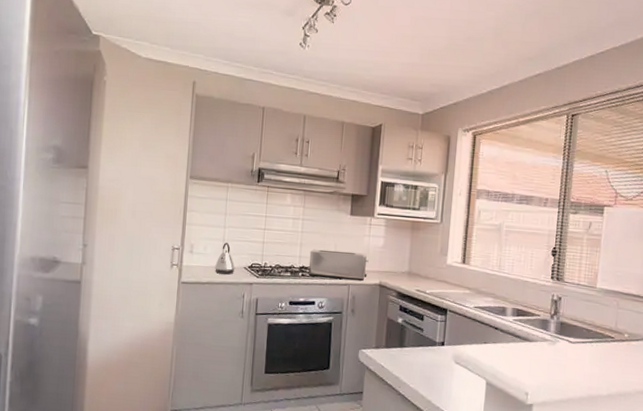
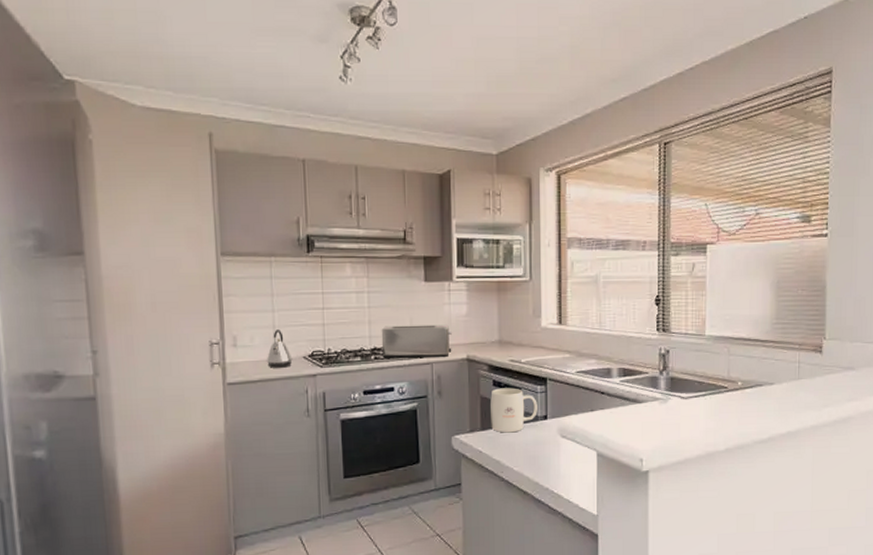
mug: none [394,313,437,354] -> present [489,388,538,433]

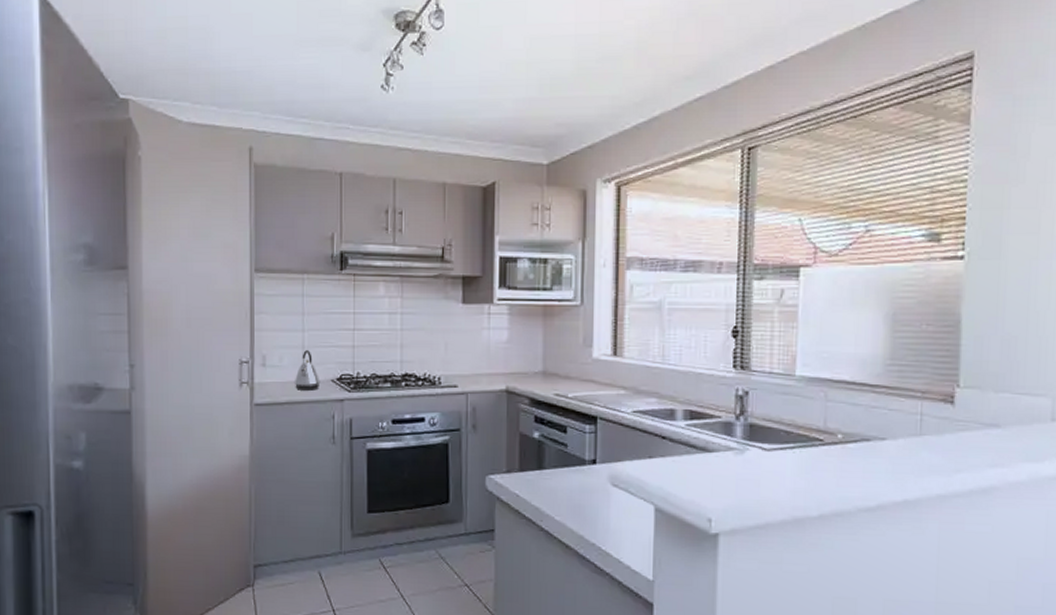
toaster: present [381,324,452,358] -> none [413,350,490,387]
mug: present [489,388,538,433] -> none [529,425,585,477]

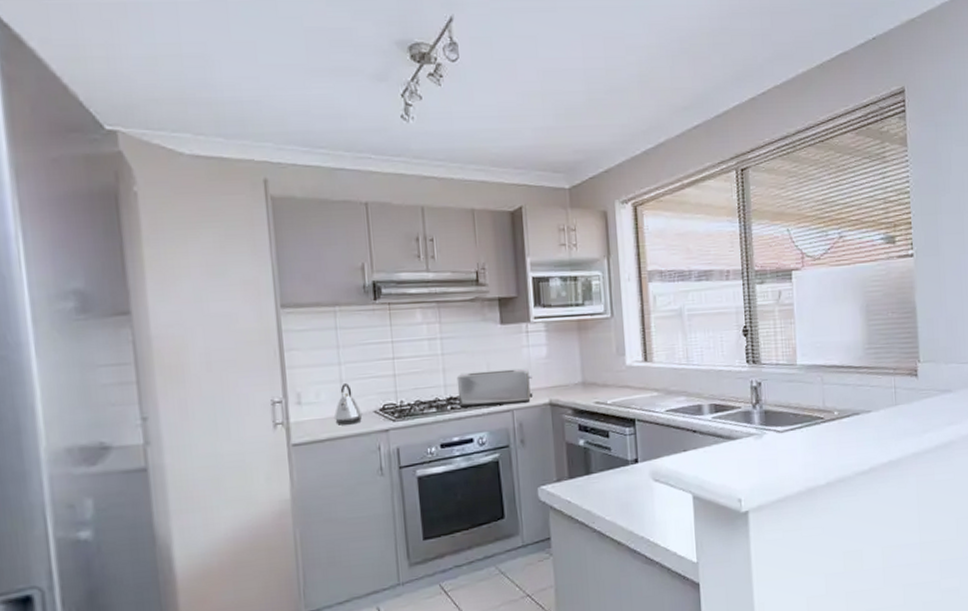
toaster: none [413,350,490,387] -> present [456,368,533,408]

